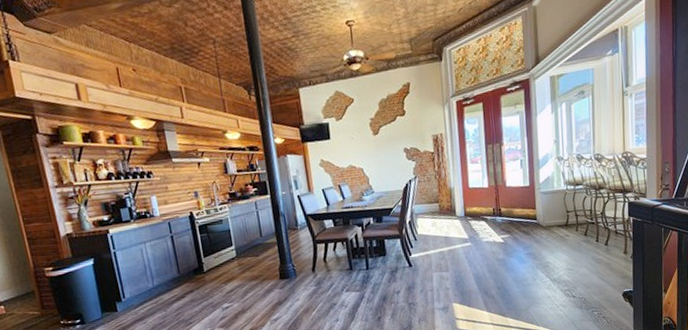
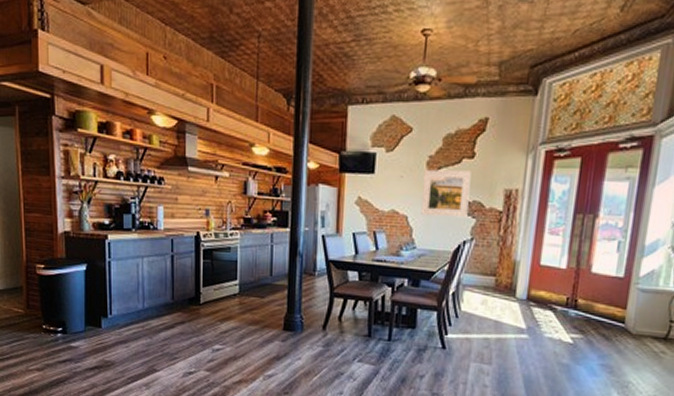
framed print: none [369,125,409,166] -> present [421,169,471,218]

